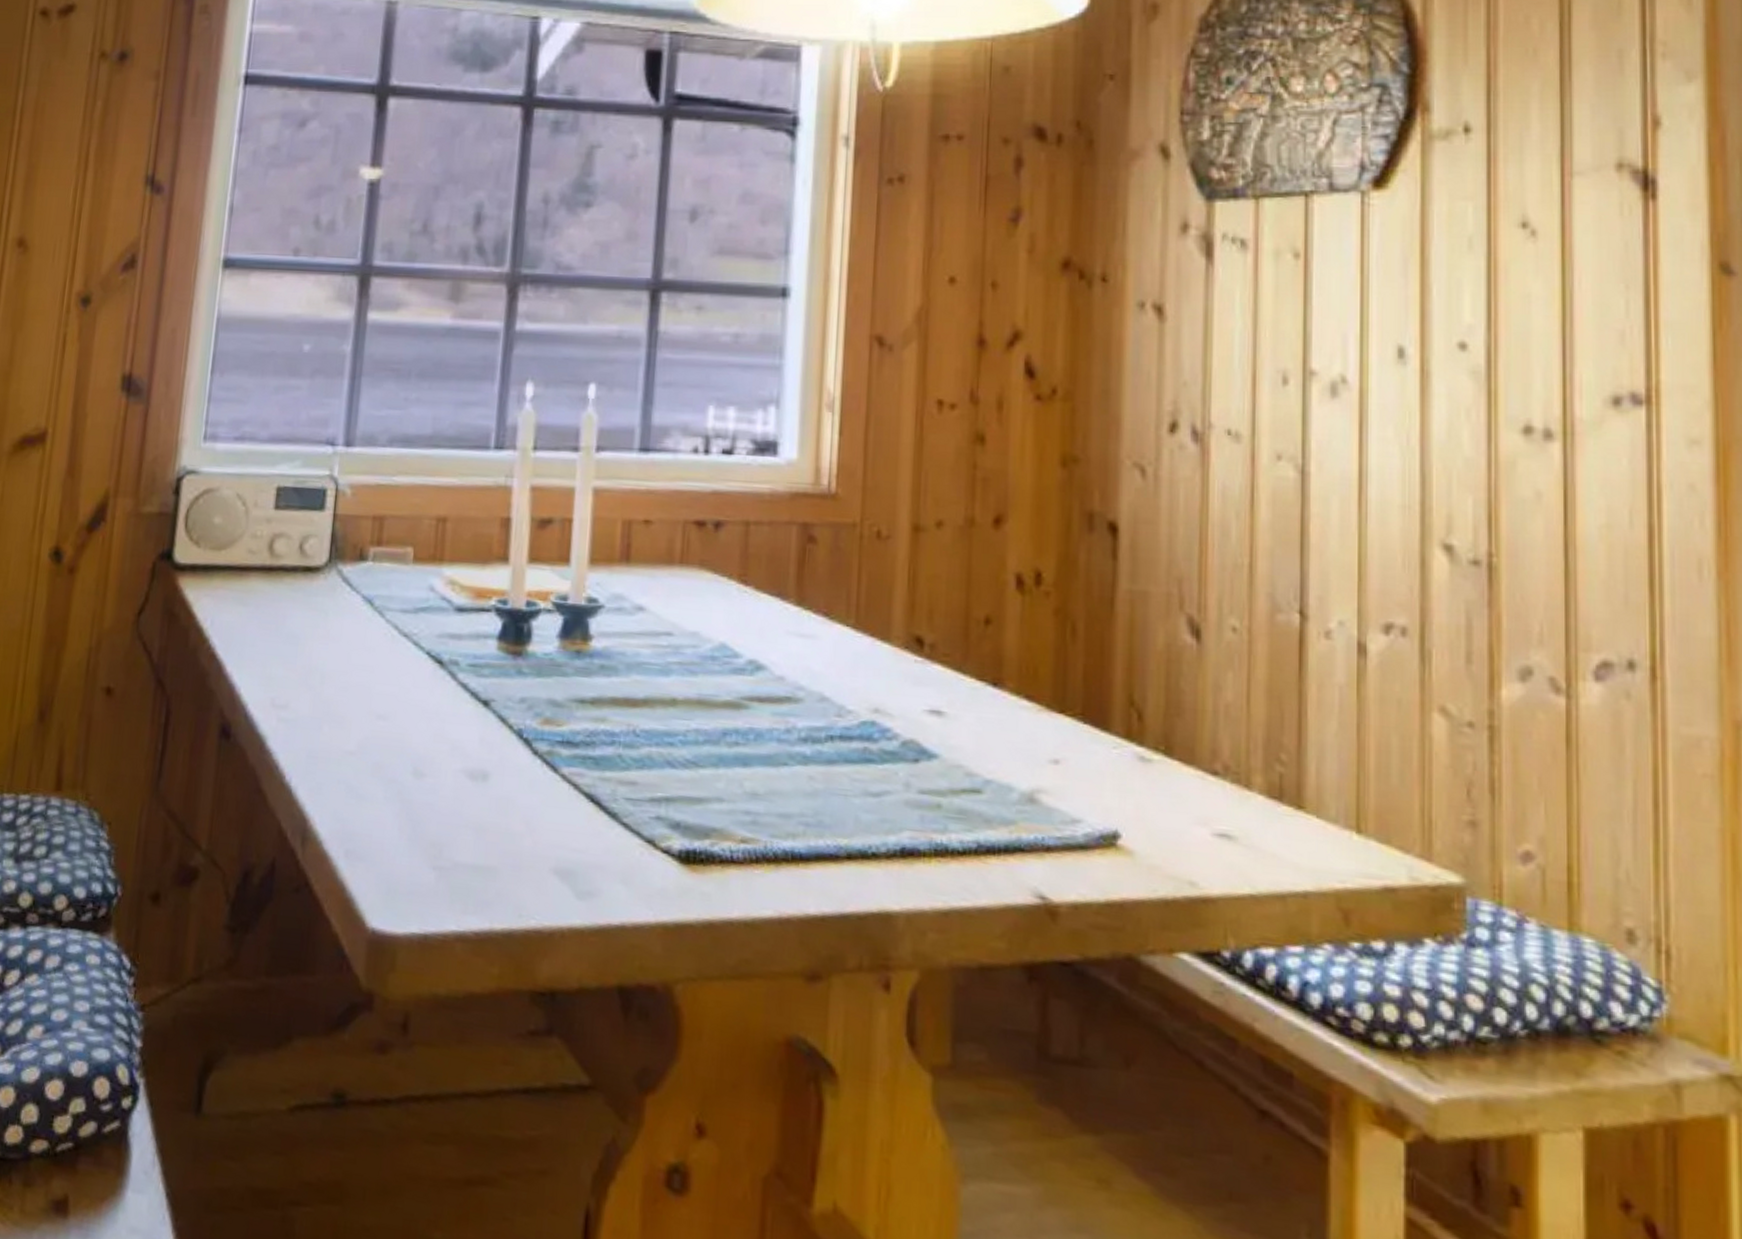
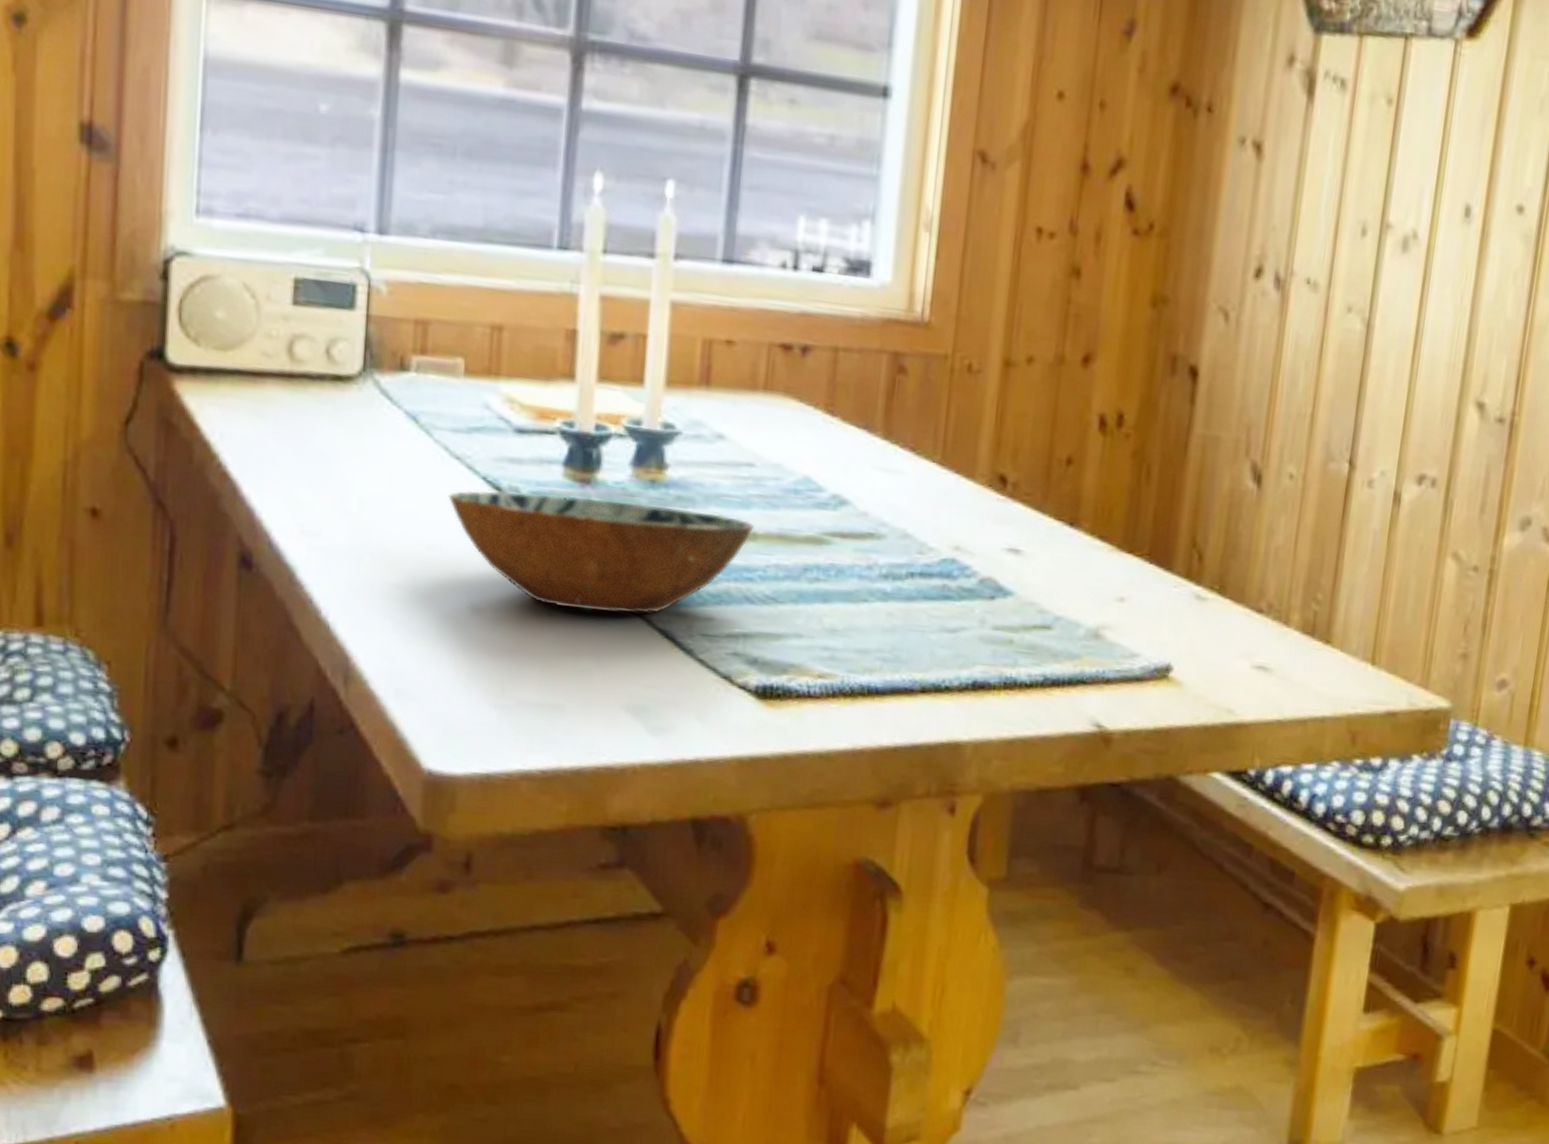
bowl: none [396,664,674,779] -> present [448,490,754,614]

